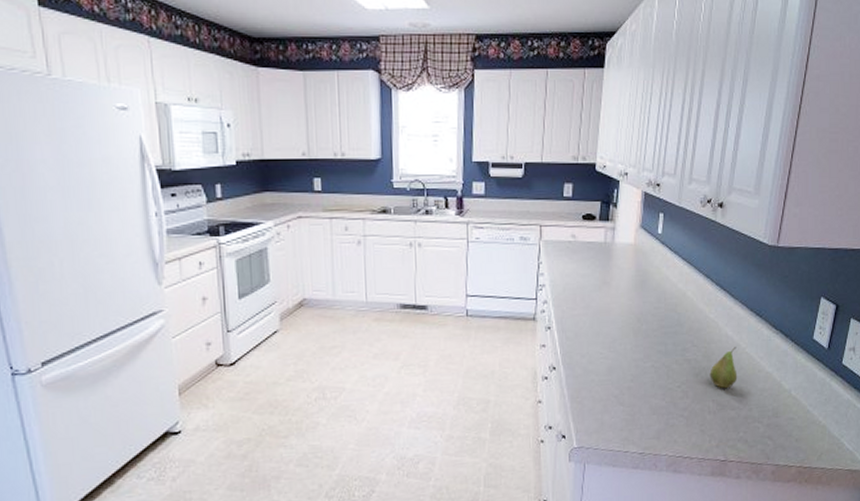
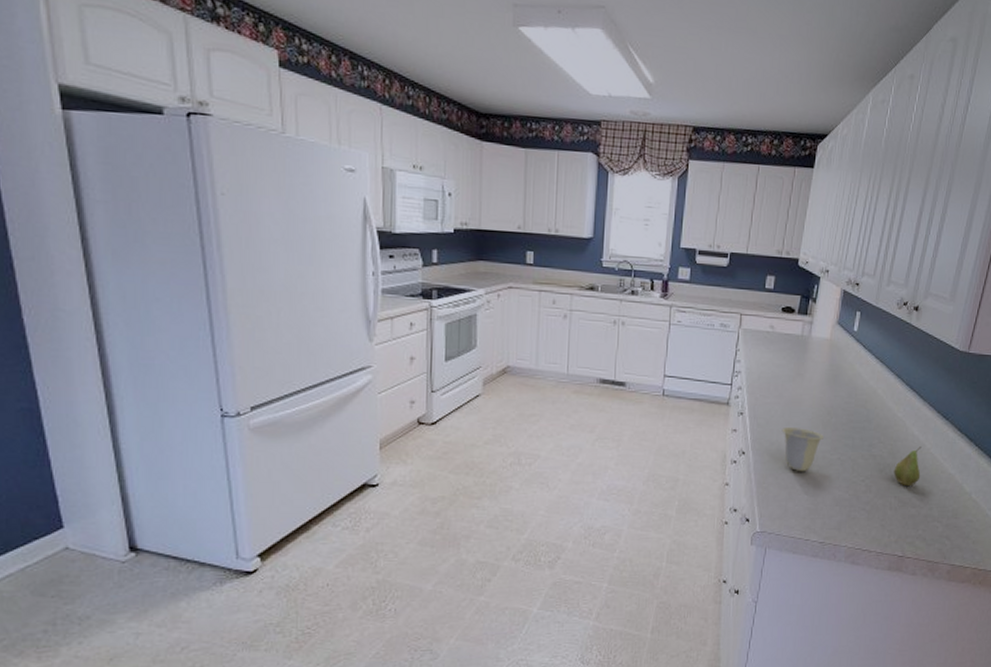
cup: none [591,337,635,382] -> present [781,426,824,471]

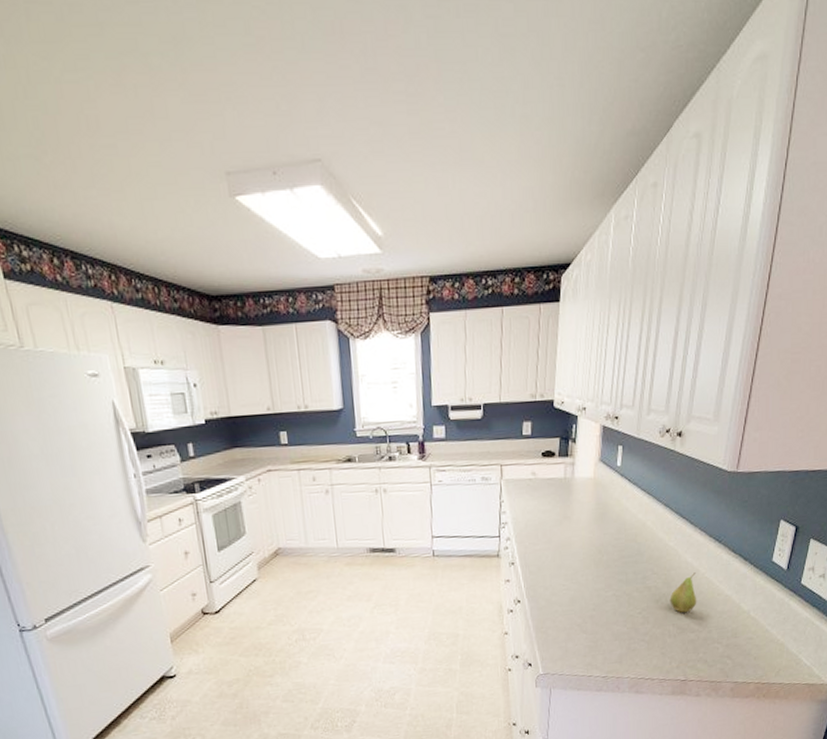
cup: present [781,426,824,471] -> none [554,570,597,612]

